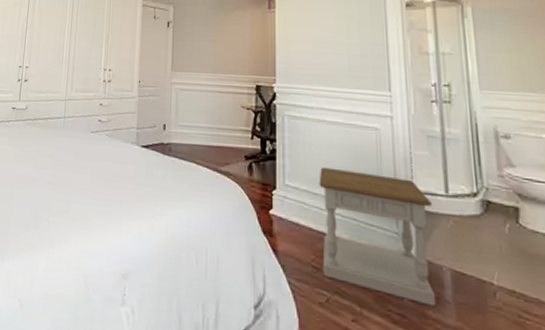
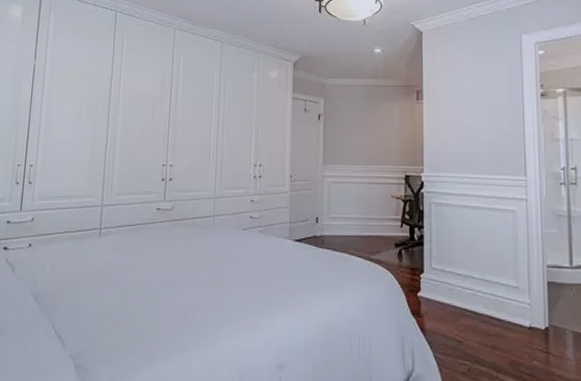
side table: present [319,167,437,307] -> none [462,249,560,365]

